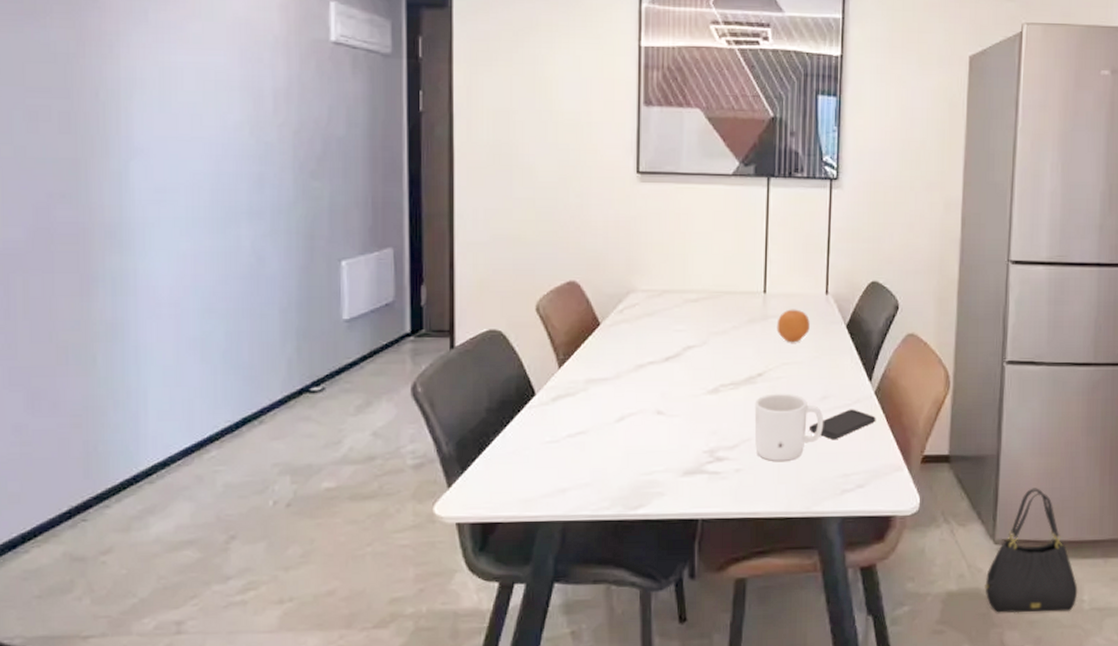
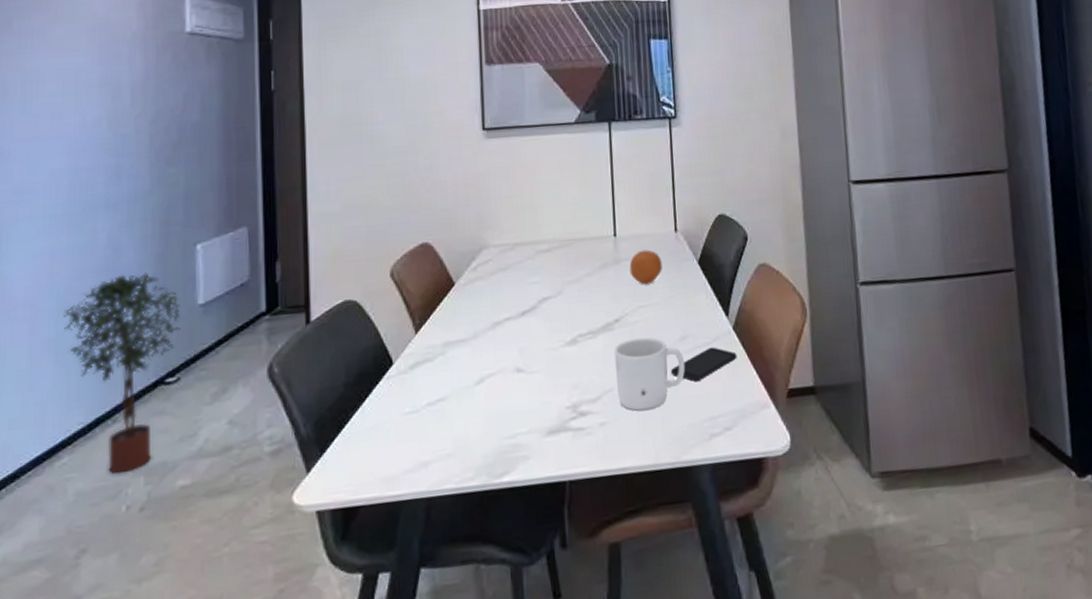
potted tree: none [208,282,326,471] -> present [63,273,181,475]
handbag: present [985,488,1078,613] -> none [867,412,965,554]

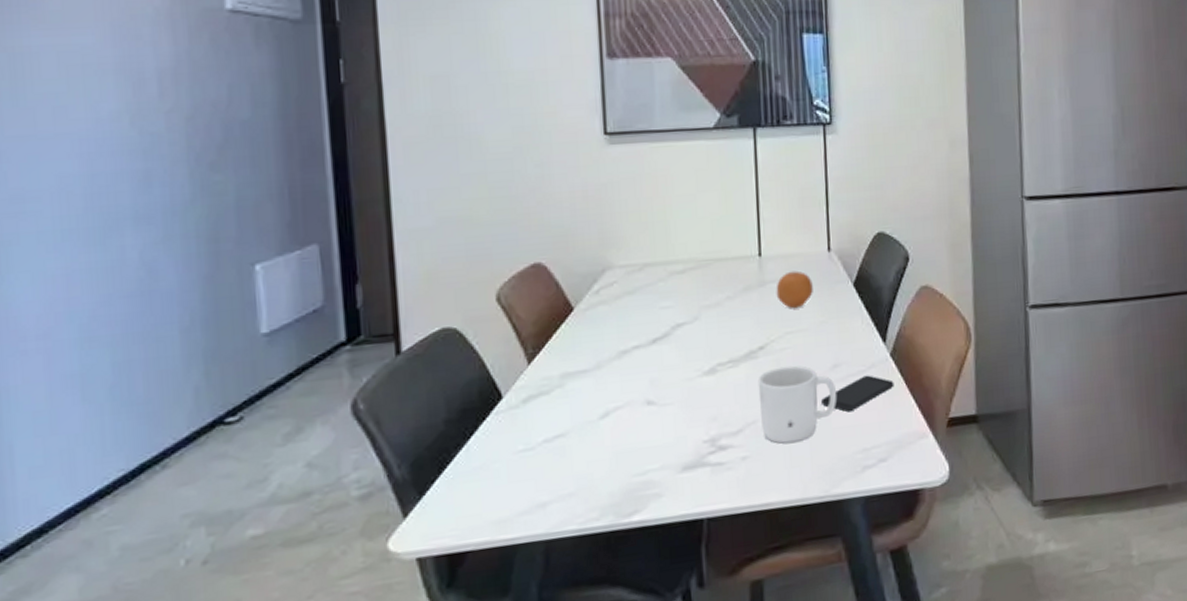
potted tree: present [63,273,181,475] -> none [88,297,242,526]

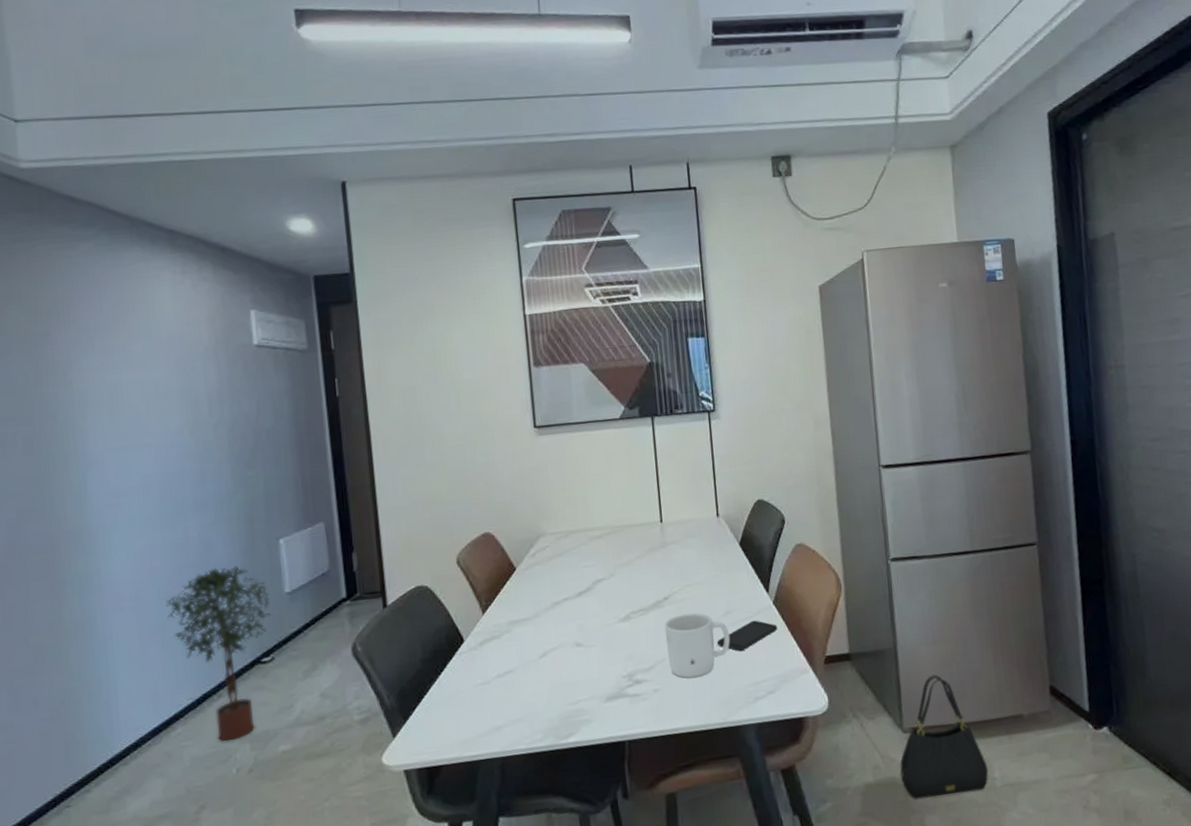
potted tree: none [88,297,242,526] -> present [165,566,272,742]
fruit: present [776,271,813,308] -> none [675,534,706,565]
handbag: none [1026,439,1126,582] -> present [899,674,989,799]

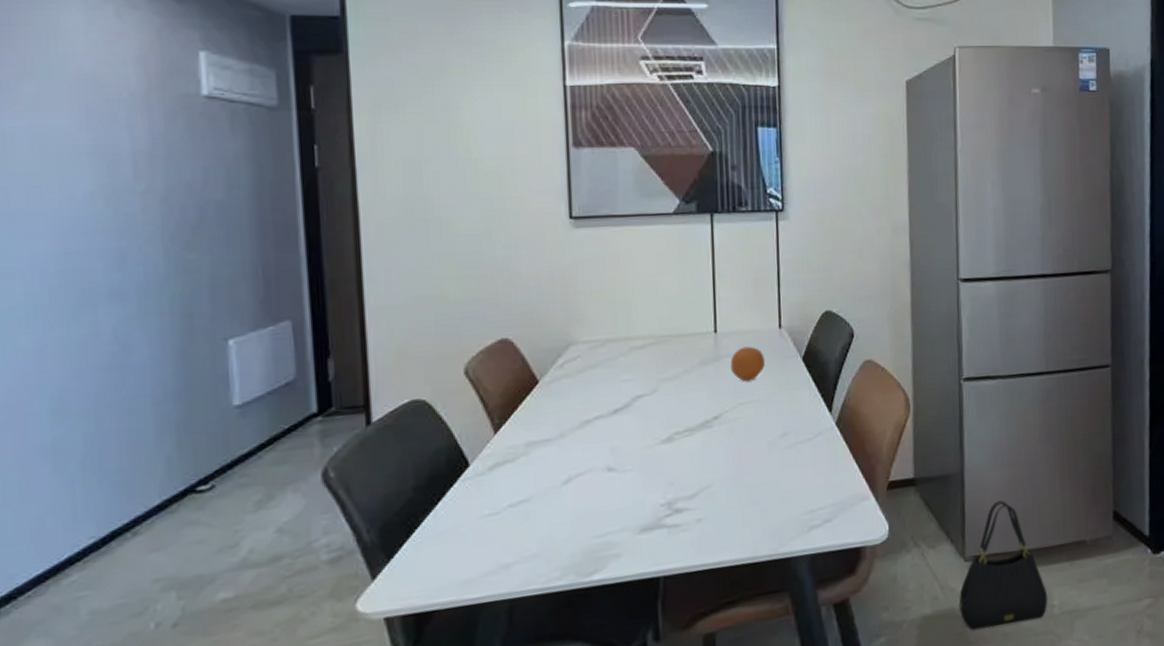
potted tree: present [165,566,272,742] -> none [60,371,214,591]
mug: present [664,613,730,679] -> none [712,434,786,507]
fruit: none [675,534,706,565] -> present [730,346,765,381]
mobile phone: present [717,620,778,651] -> none [772,442,839,476]

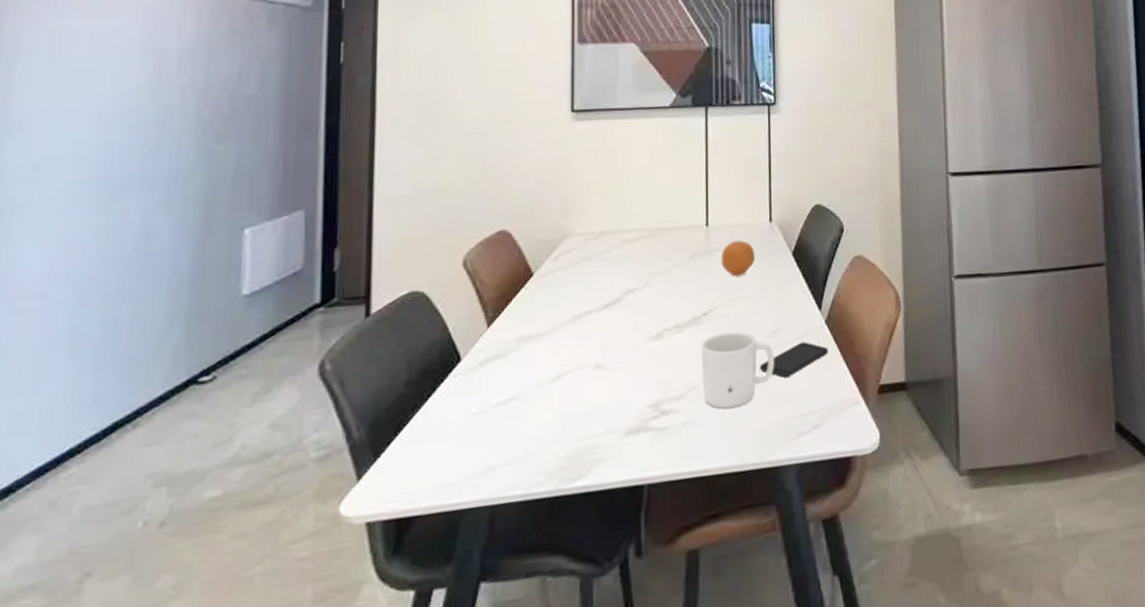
mug: none [712,434,786,507] -> present [701,331,775,409]
mobile phone: none [772,442,839,476] -> present [760,341,829,377]
handbag: present [958,500,1048,630] -> none [954,408,1050,554]

